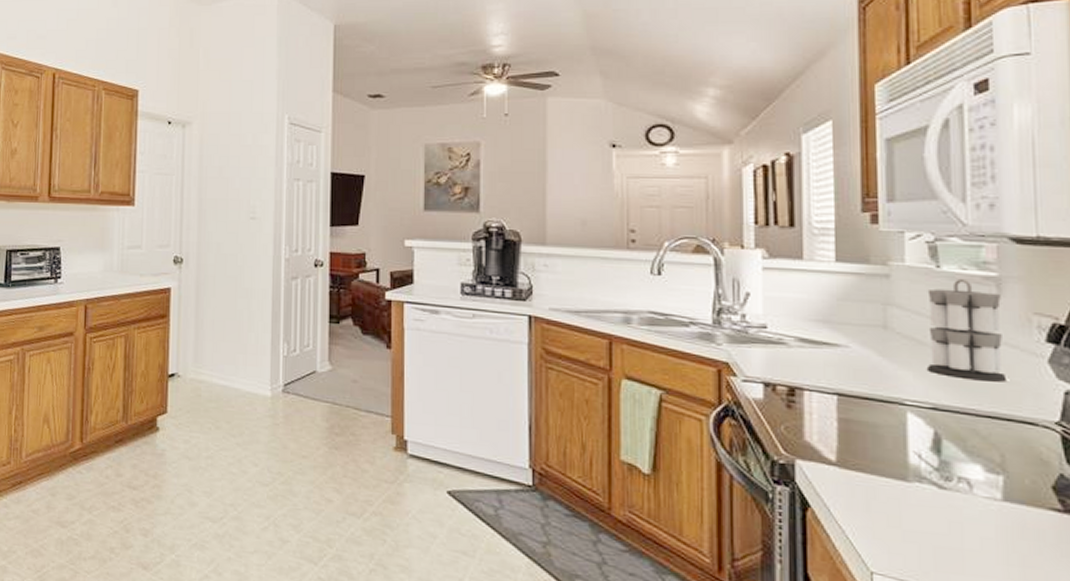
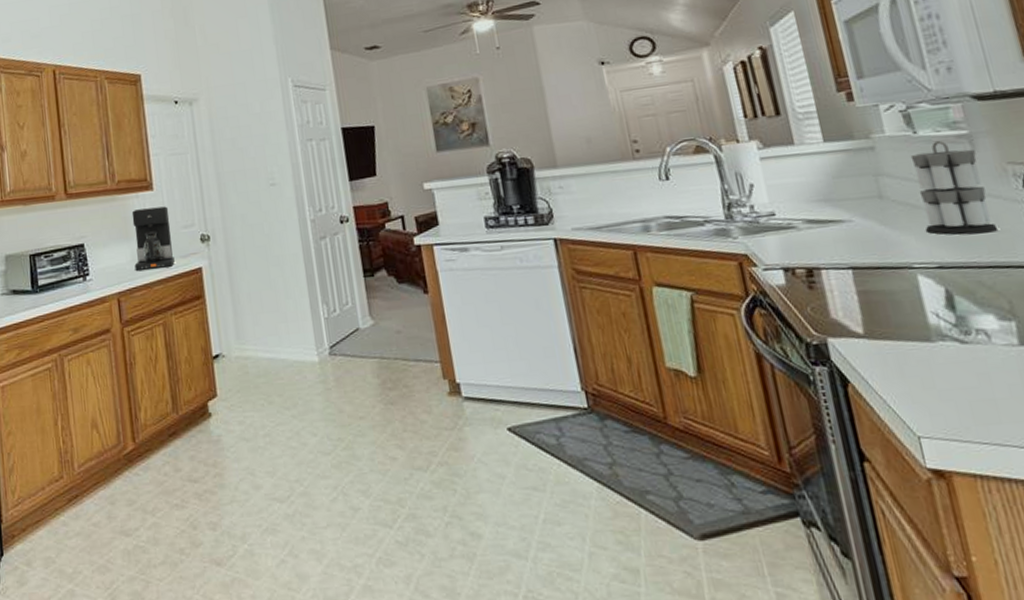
coffee maker: none [105,222,147,284] -> present [131,206,175,272]

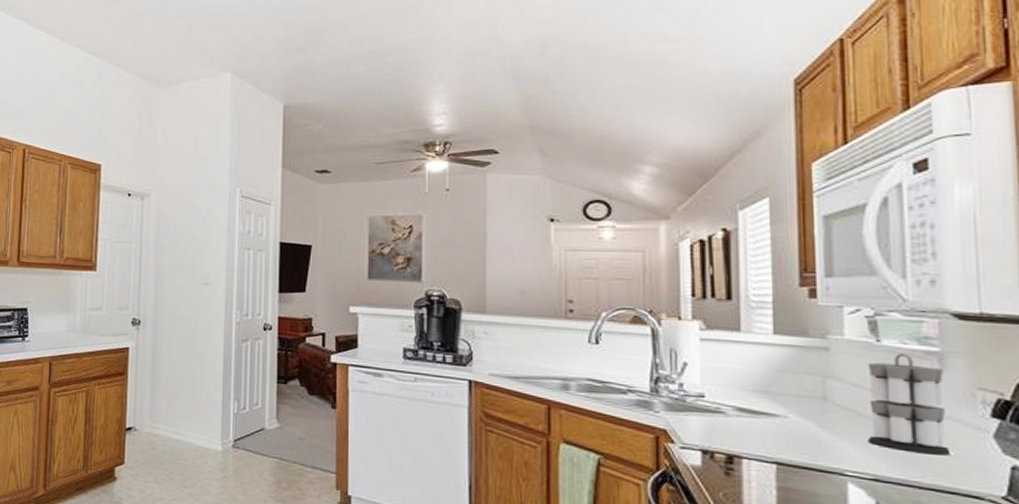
coffee maker: present [131,206,175,272] -> none [69,286,107,343]

